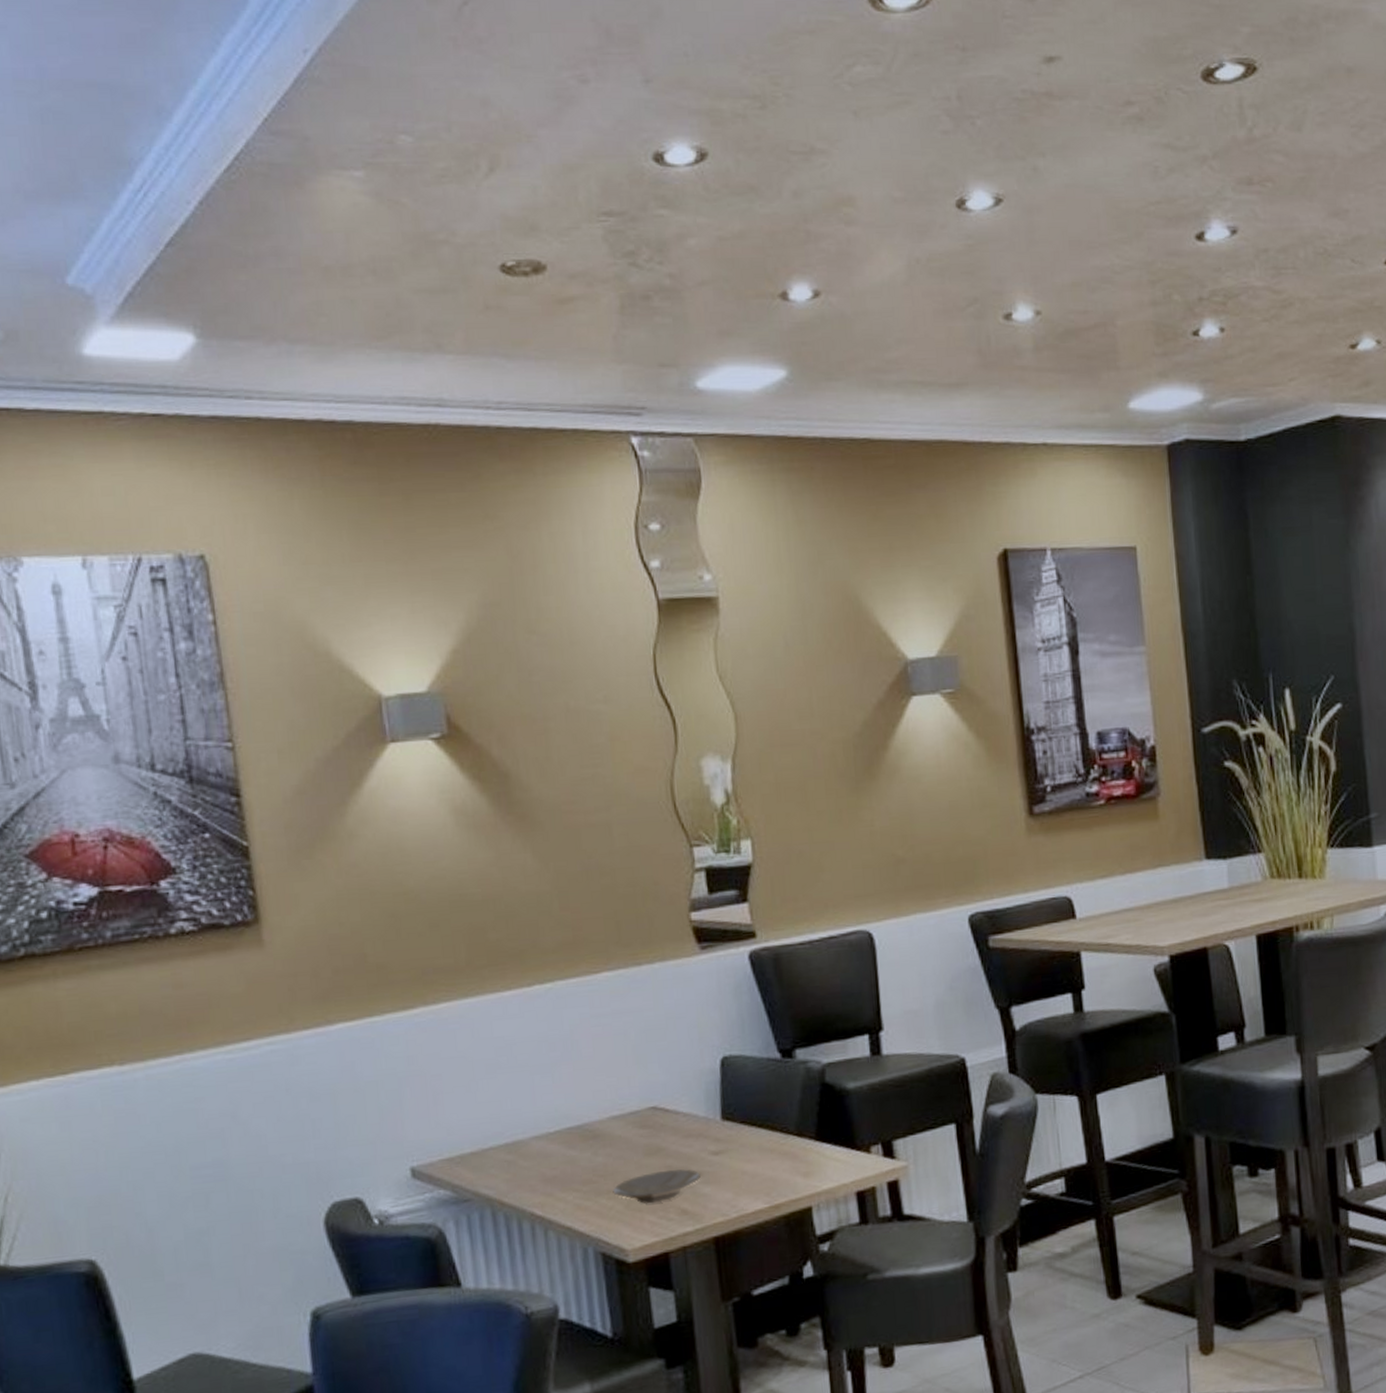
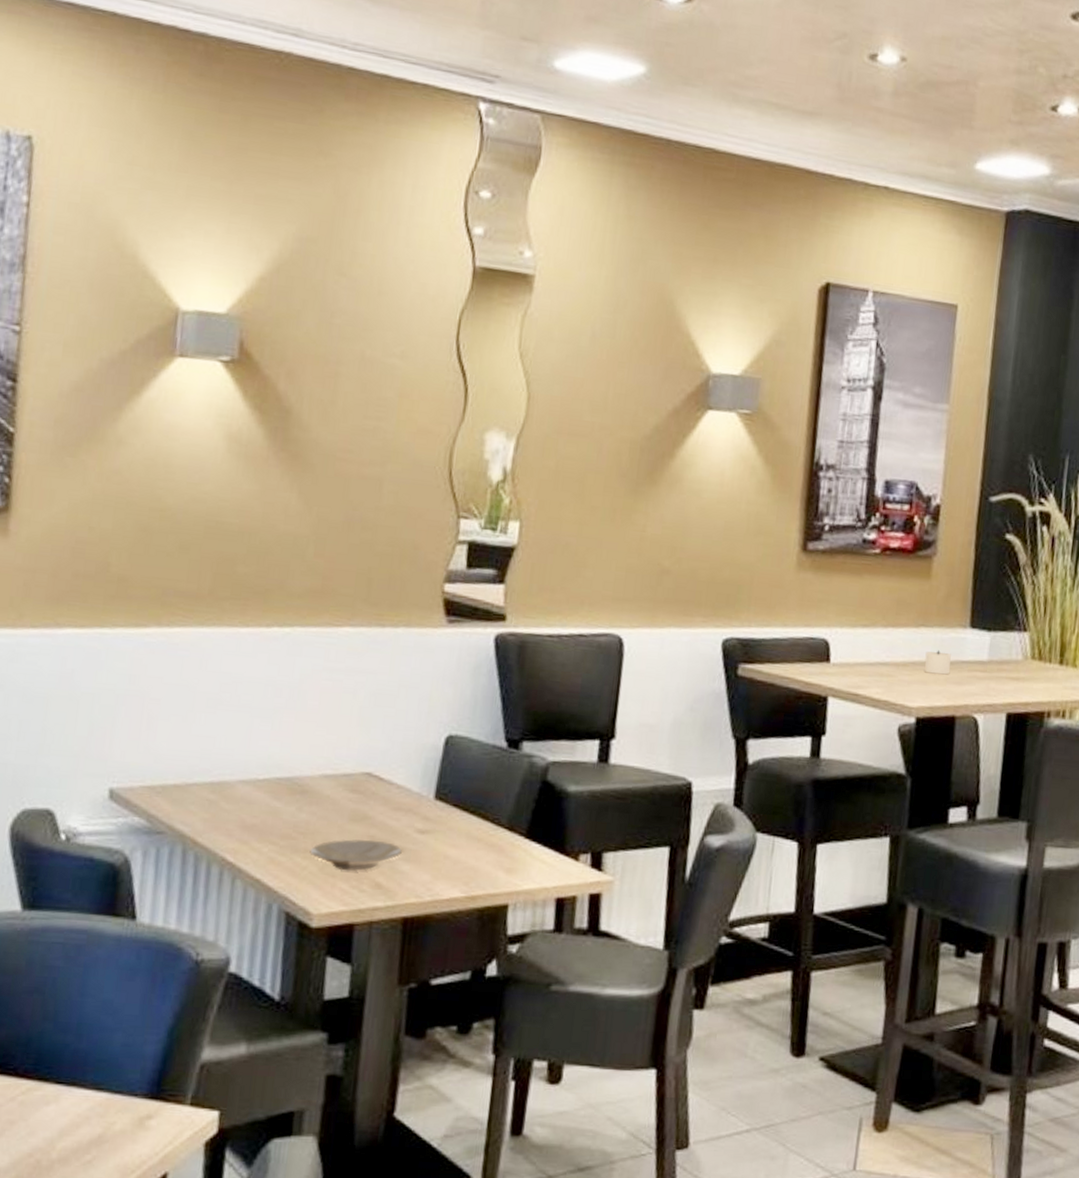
candle: none [1167,887,1194,911] -> present [924,650,951,675]

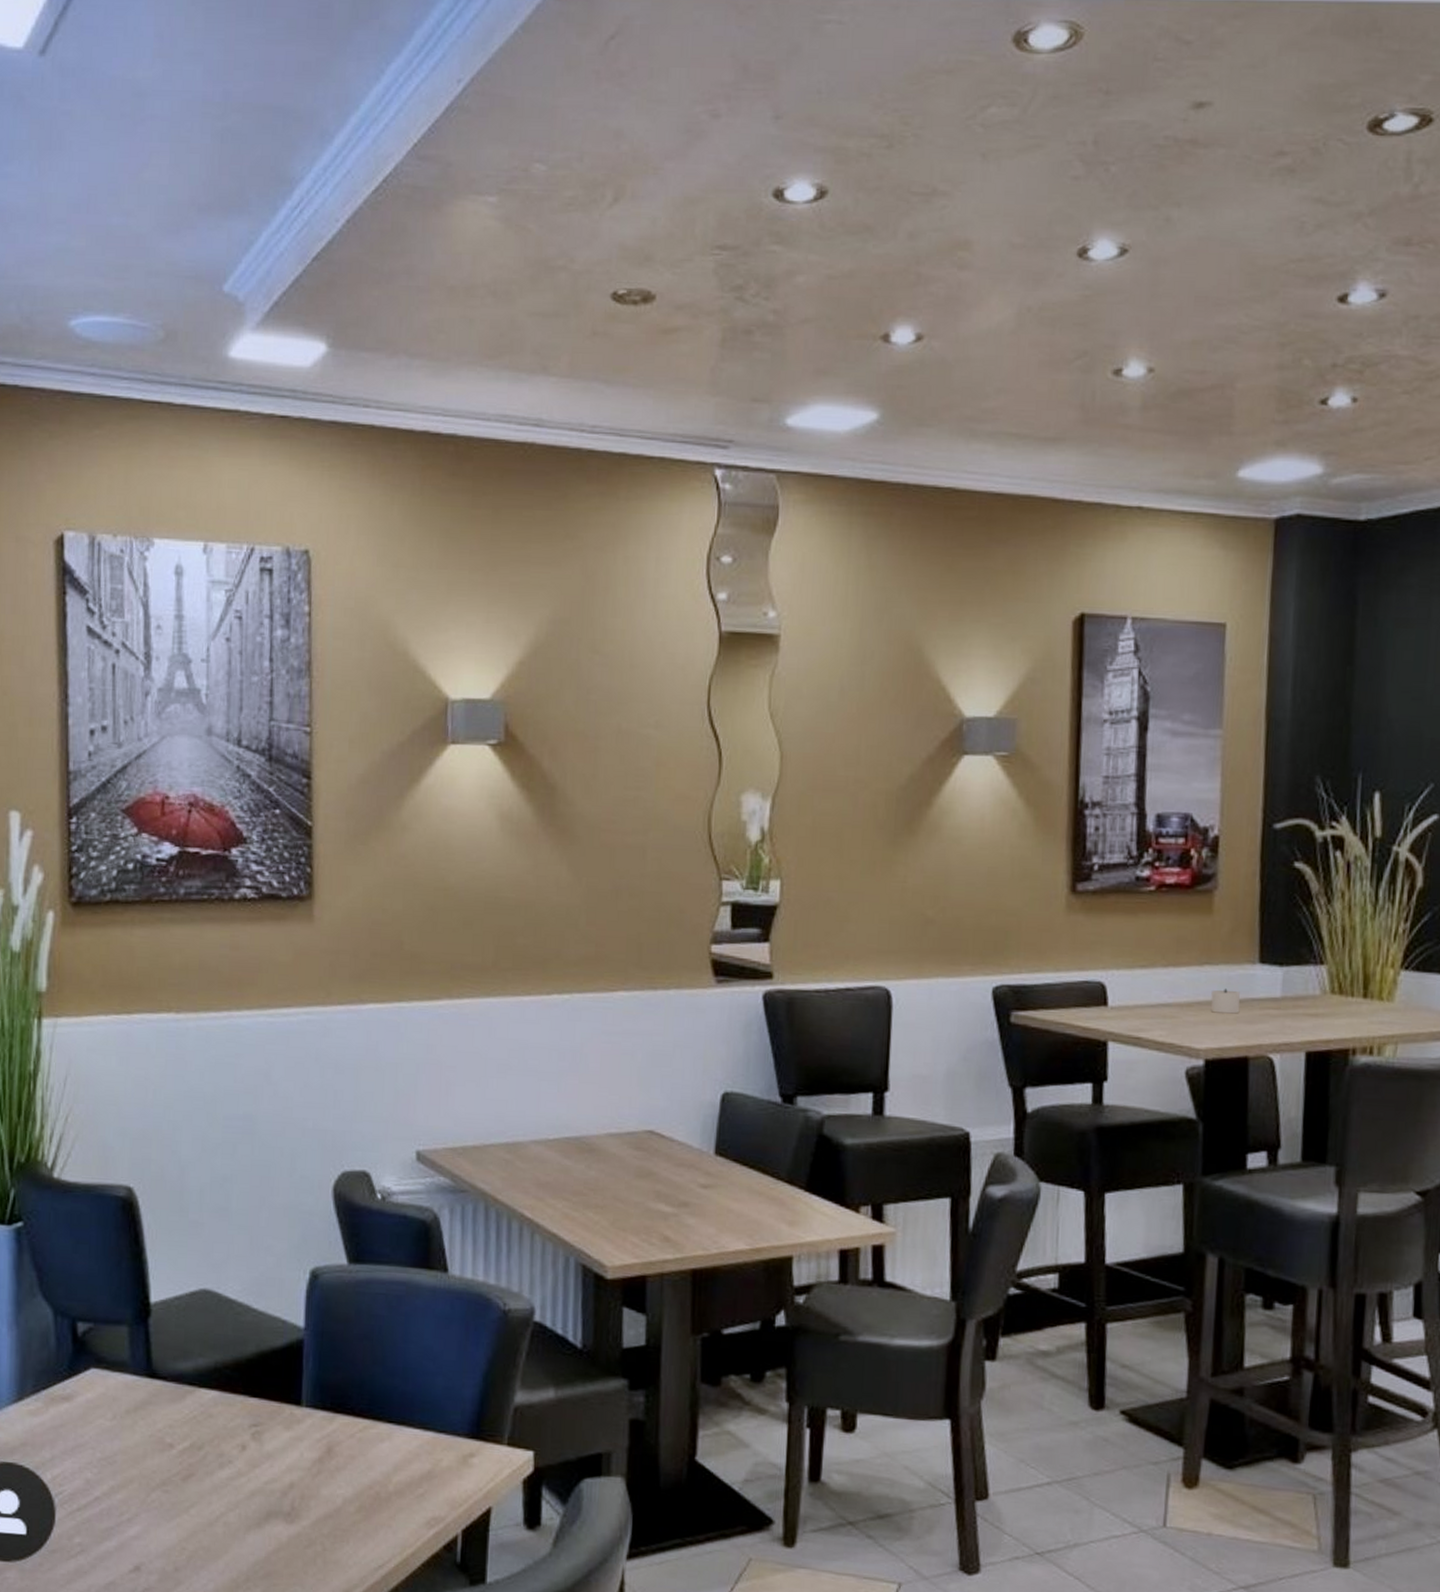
saucer: present [309,839,402,872] -> none [600,1195,687,1226]

